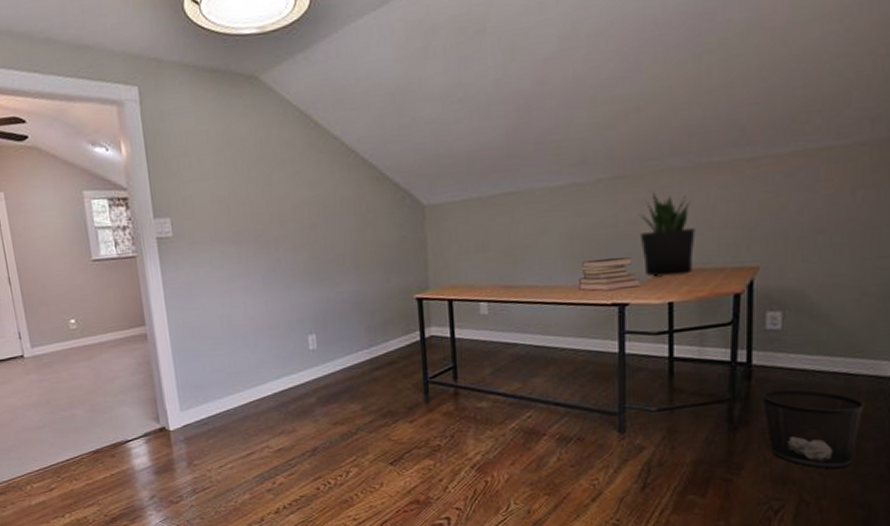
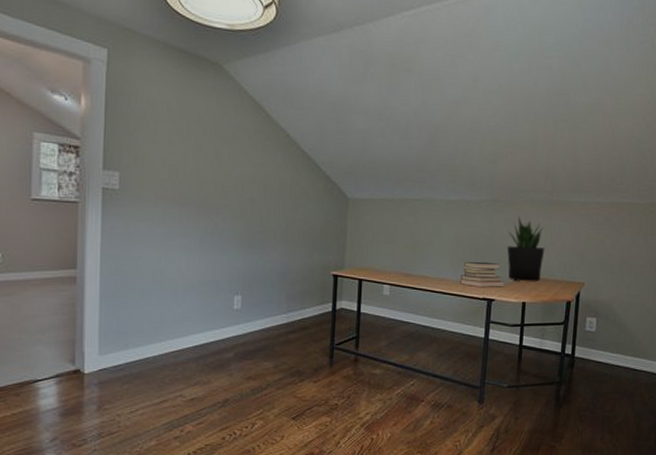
waste bin: present [762,388,865,469] -> none [579,377,644,442]

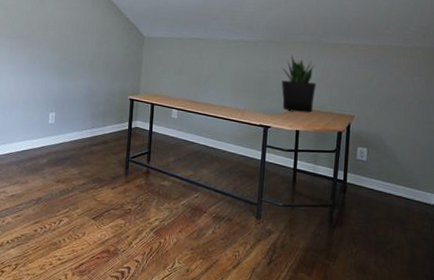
books: present [459,262,504,288] -> none [238,93,279,116]

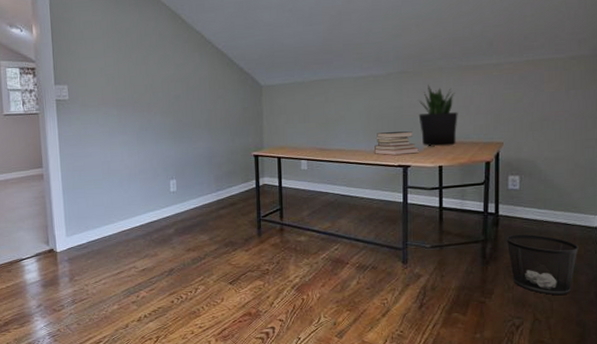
books: none [238,93,279,116] -> present [373,131,419,156]
waste bin: none [352,202,417,267] -> present [506,234,579,296]

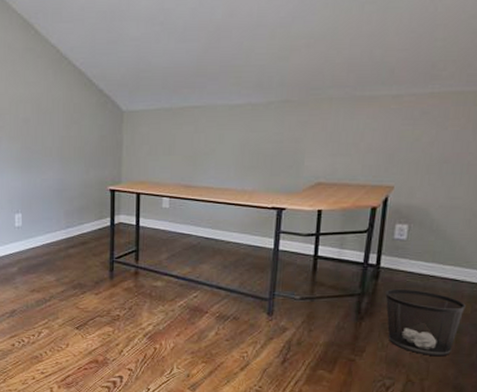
books: present [373,131,419,156] -> none [245,169,297,197]
planter: present [418,84,458,147] -> none [299,116,346,188]

